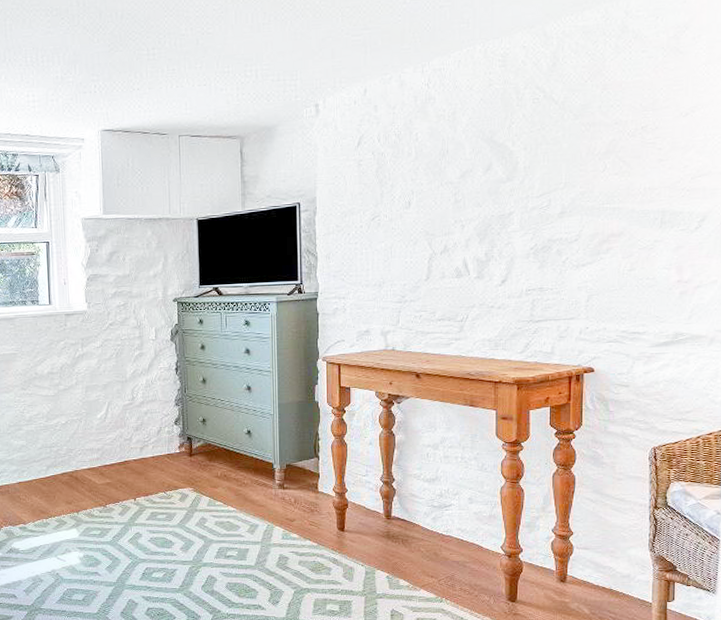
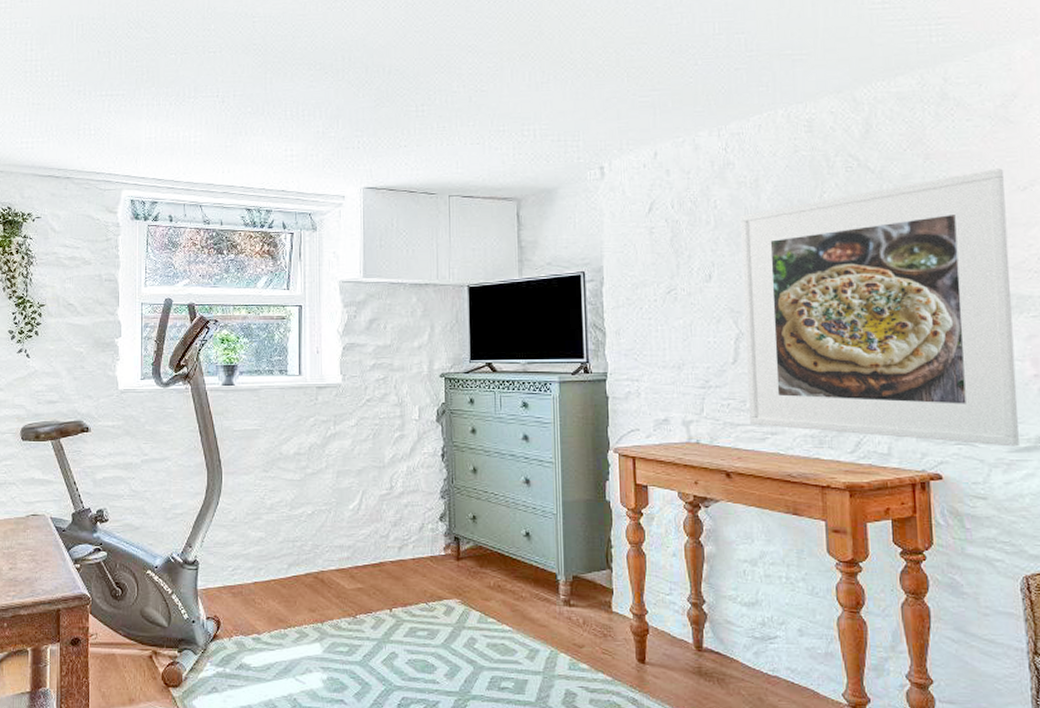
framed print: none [437,96,669,342] -> present [739,168,1019,447]

